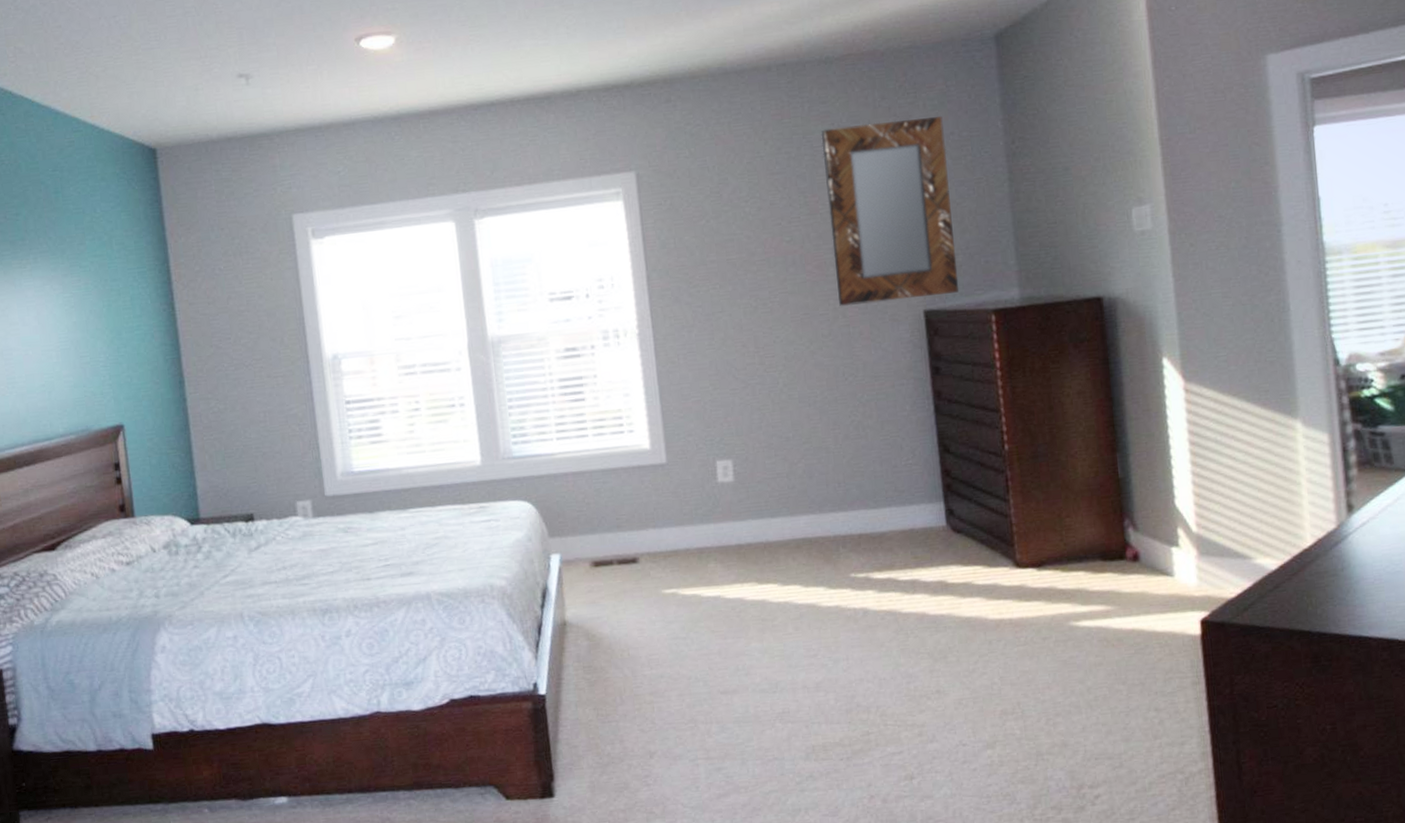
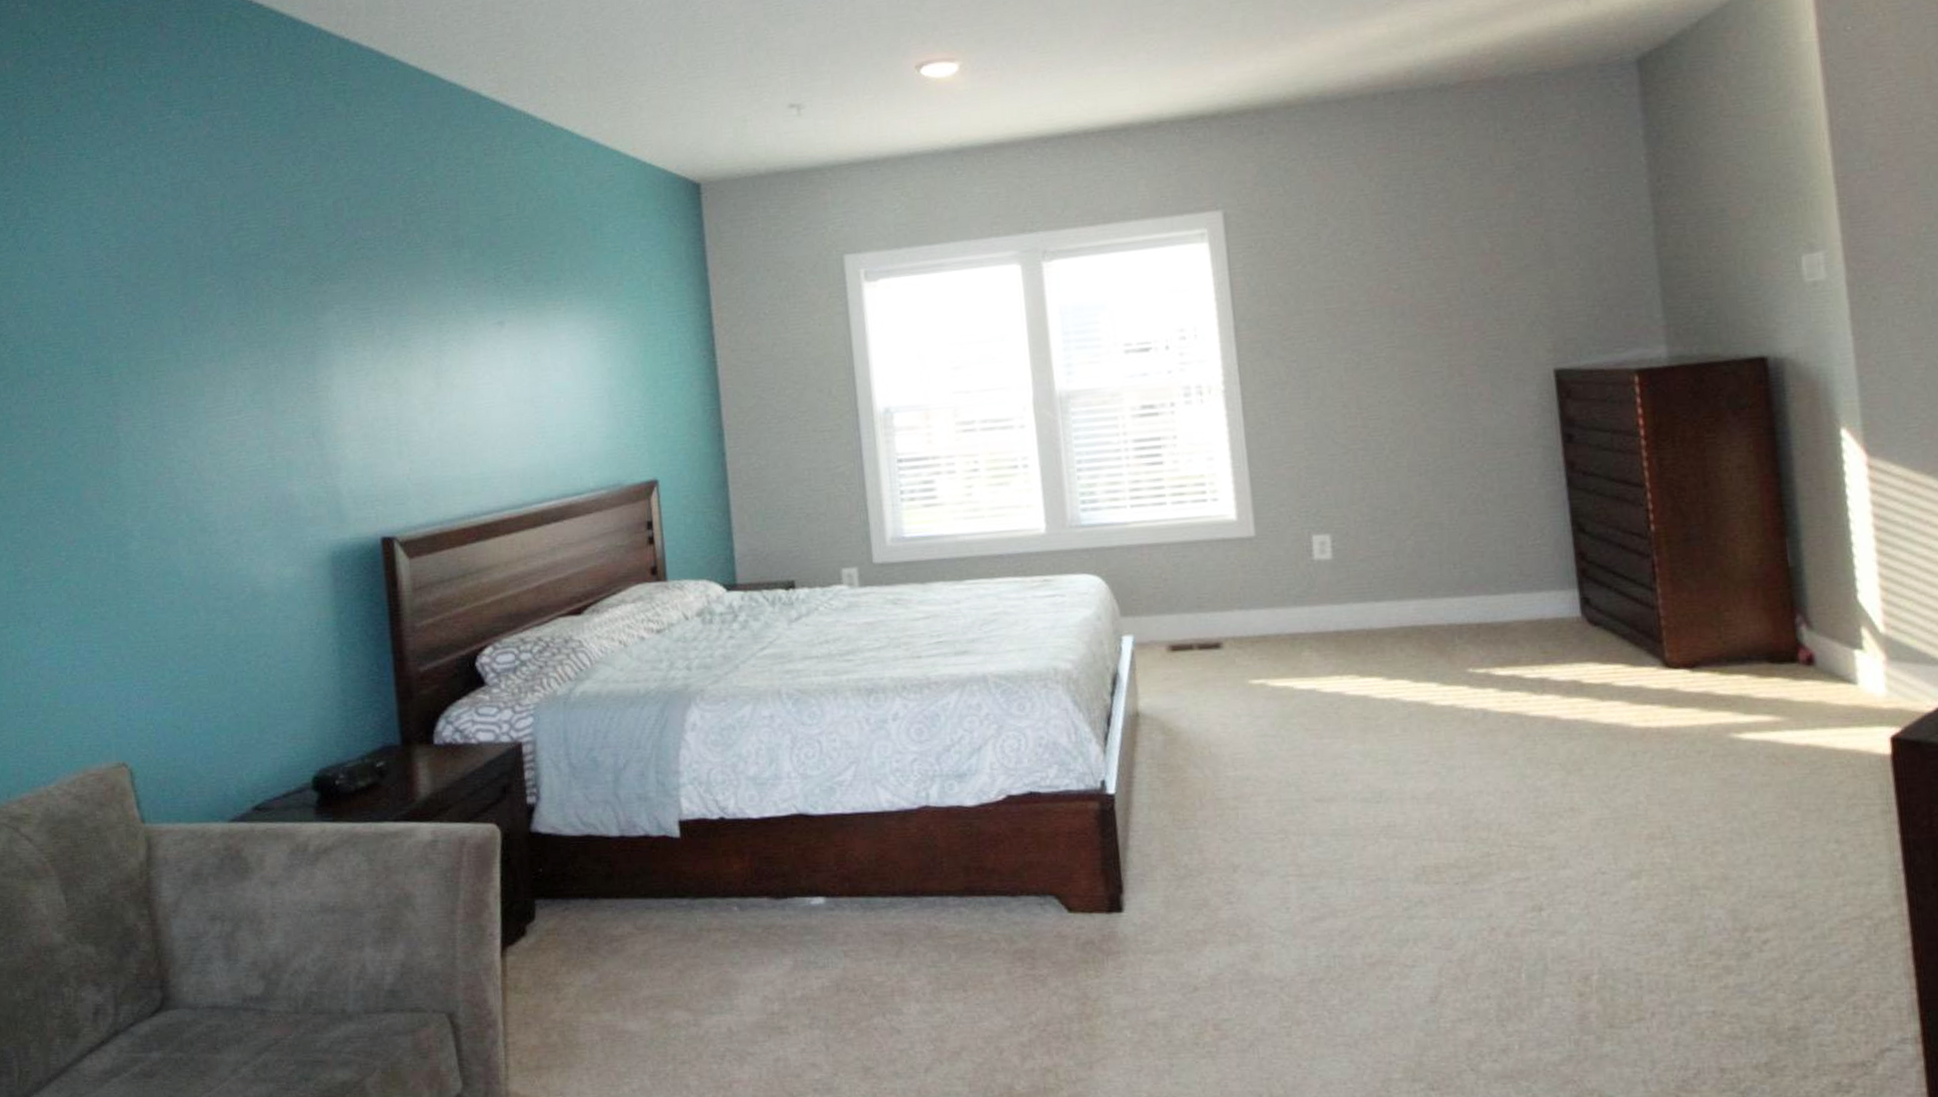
home mirror: present [821,115,960,307] -> none [1434,149,1596,364]

